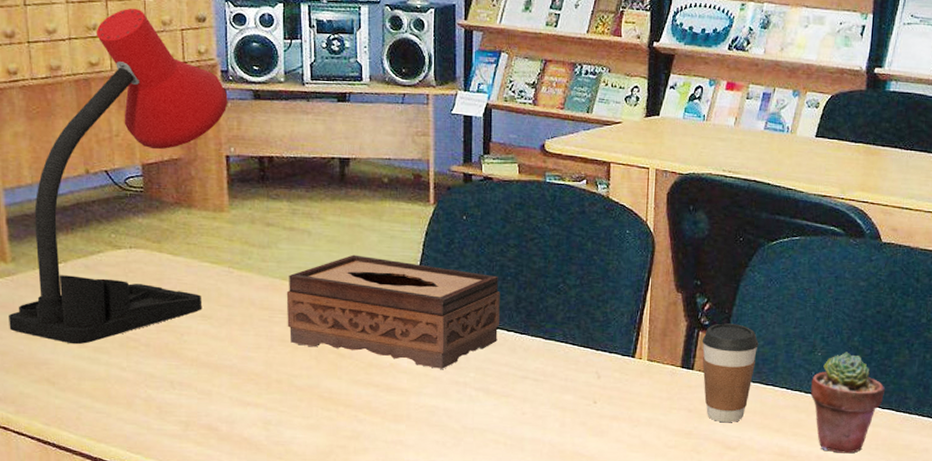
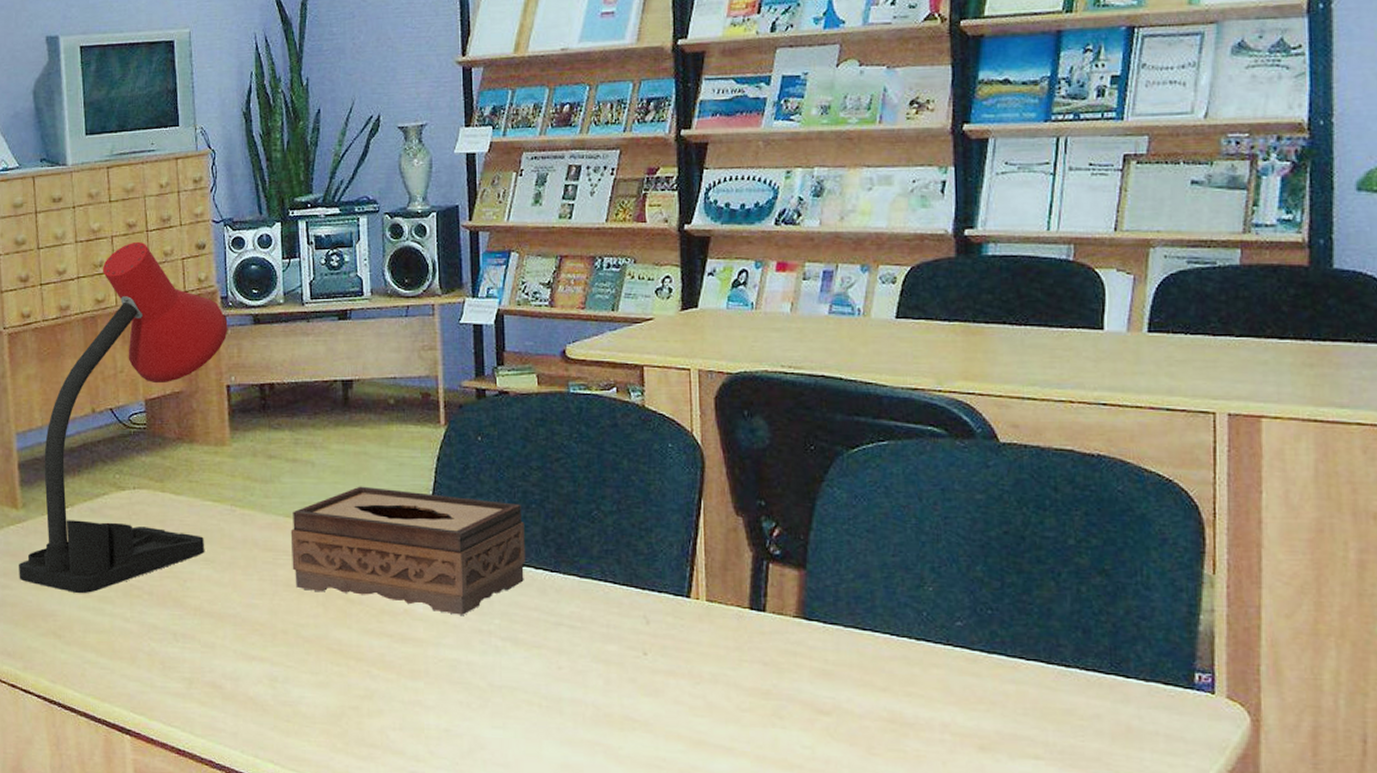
coffee cup: present [702,323,759,423] -> none [773,552,848,680]
potted succulent: present [811,352,886,454] -> none [923,585,1029,721]

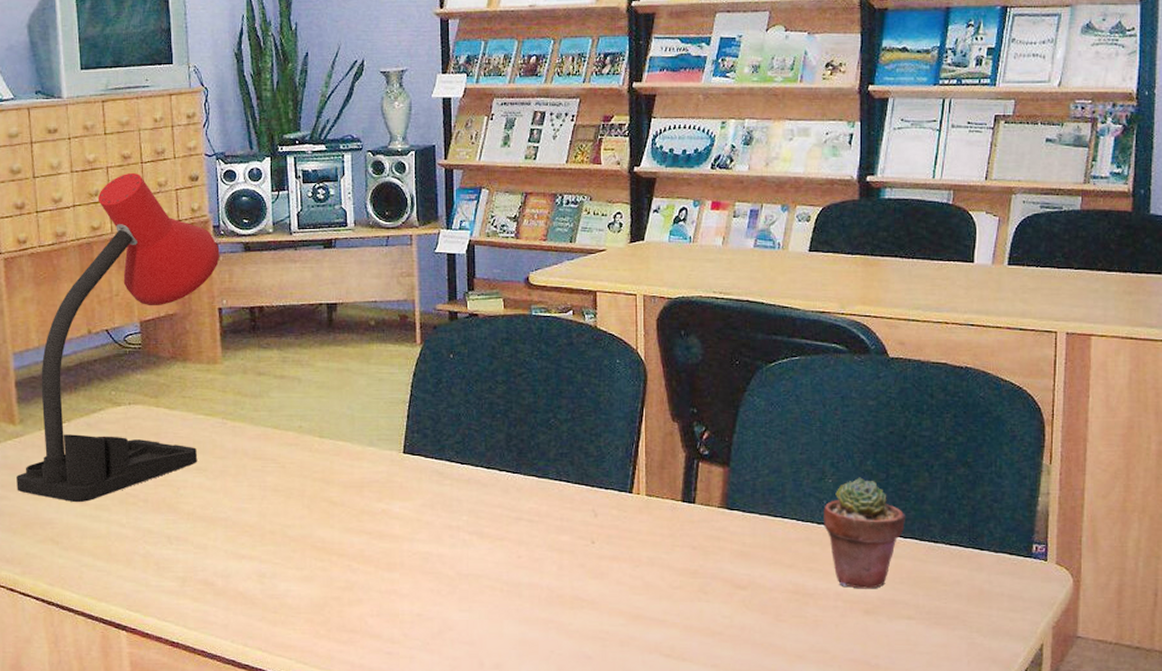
tissue box: present [290,486,525,615] -> none [278,399,490,513]
potted succulent: none [923,585,1029,721] -> present [824,477,906,589]

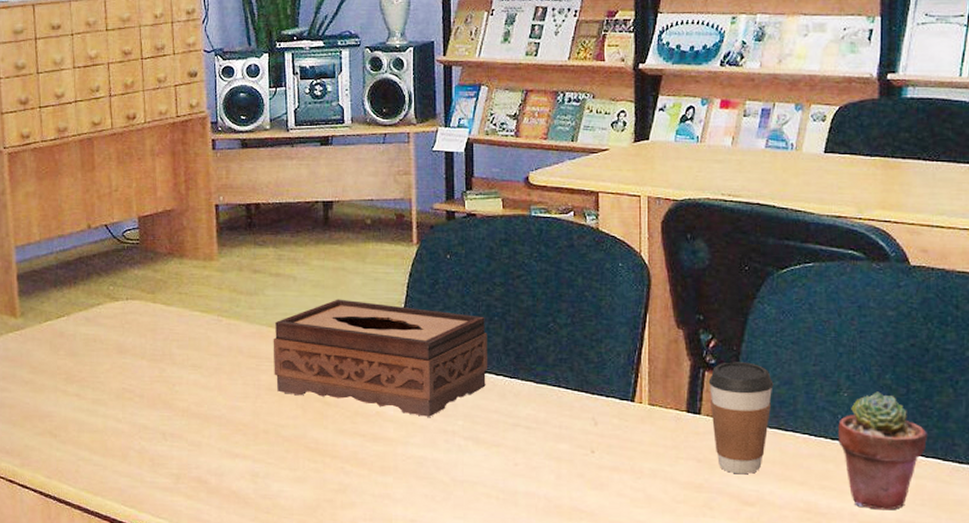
desk lamp: present [17,172,220,503] -> none [17,68,217,397]
tissue box: none [278,399,490,513] -> present [273,299,487,417]
coffee cup: none [702,452,763,560] -> present [708,361,774,475]

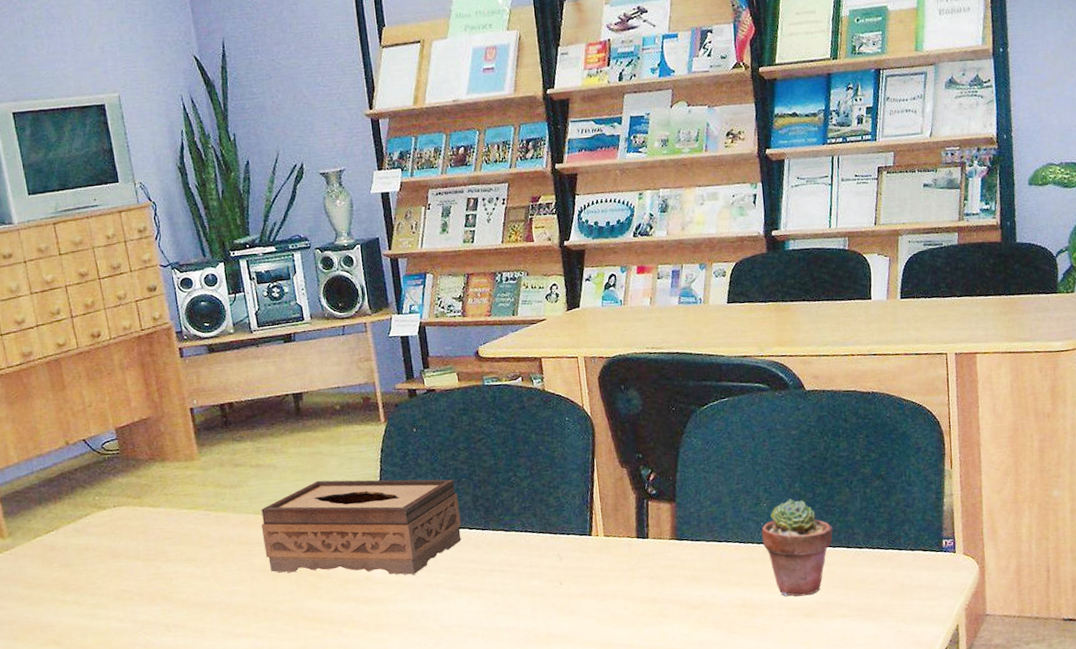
coffee cup: present [708,361,774,475] -> none [652,488,706,584]

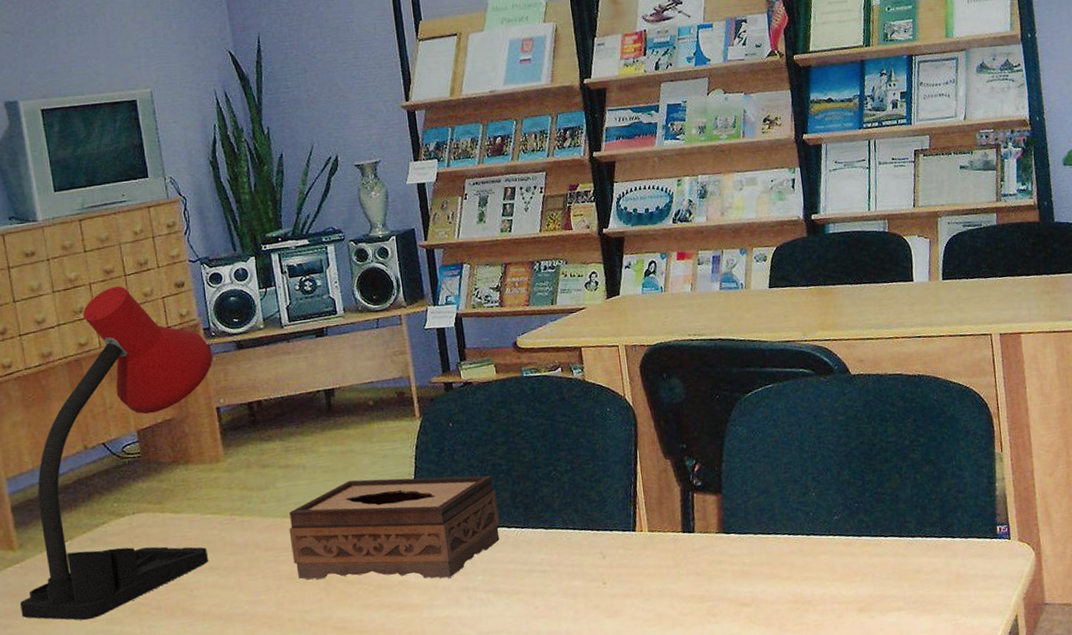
desk lamp: none [12,288,186,605] -> present [20,285,213,621]
potted succulent: present [761,498,834,597] -> none [811,487,885,590]

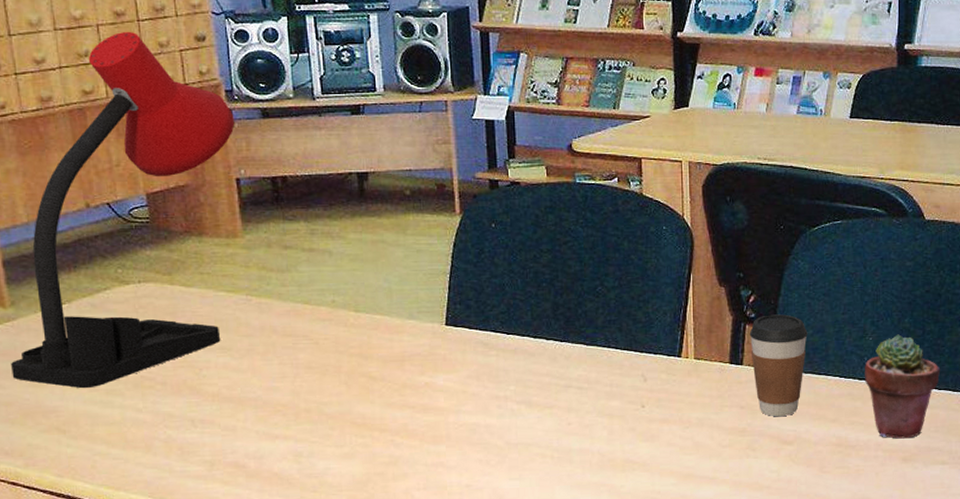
tissue box: present [289,475,500,580] -> none [310,272,537,385]
coffee cup: none [697,479,754,580] -> present [749,314,808,417]
potted succulent: none [811,487,885,590] -> present [865,334,941,439]

